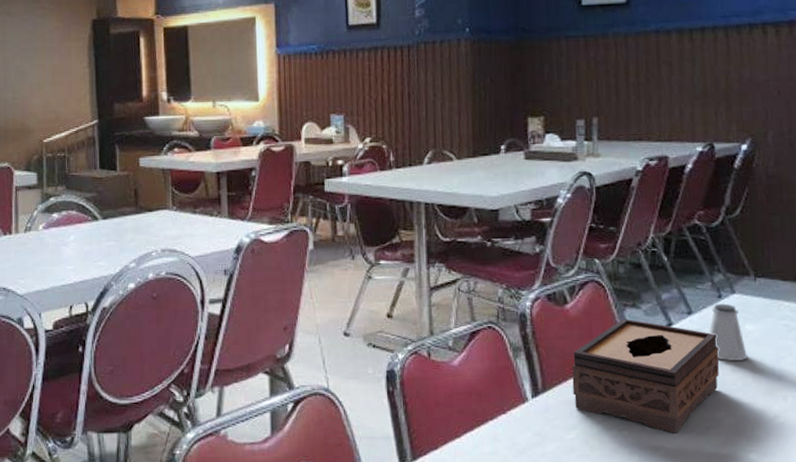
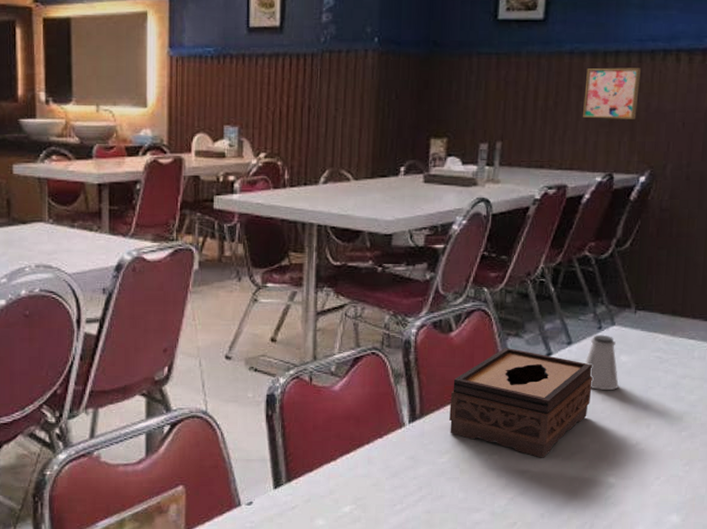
wall art: none [674,42,730,92] -> present [583,67,641,119]

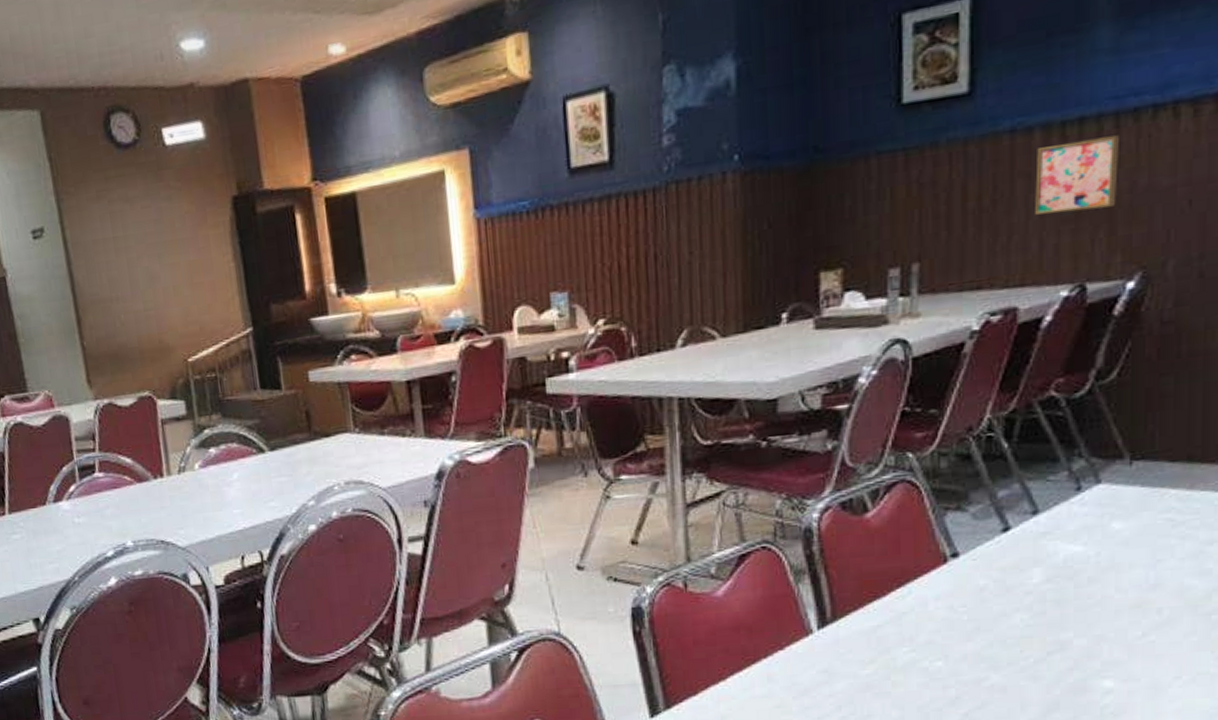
tissue box: present [449,347,593,458] -> none [871,525,1072,662]
saltshaker: present [585,334,619,391] -> none [1060,497,1111,570]

